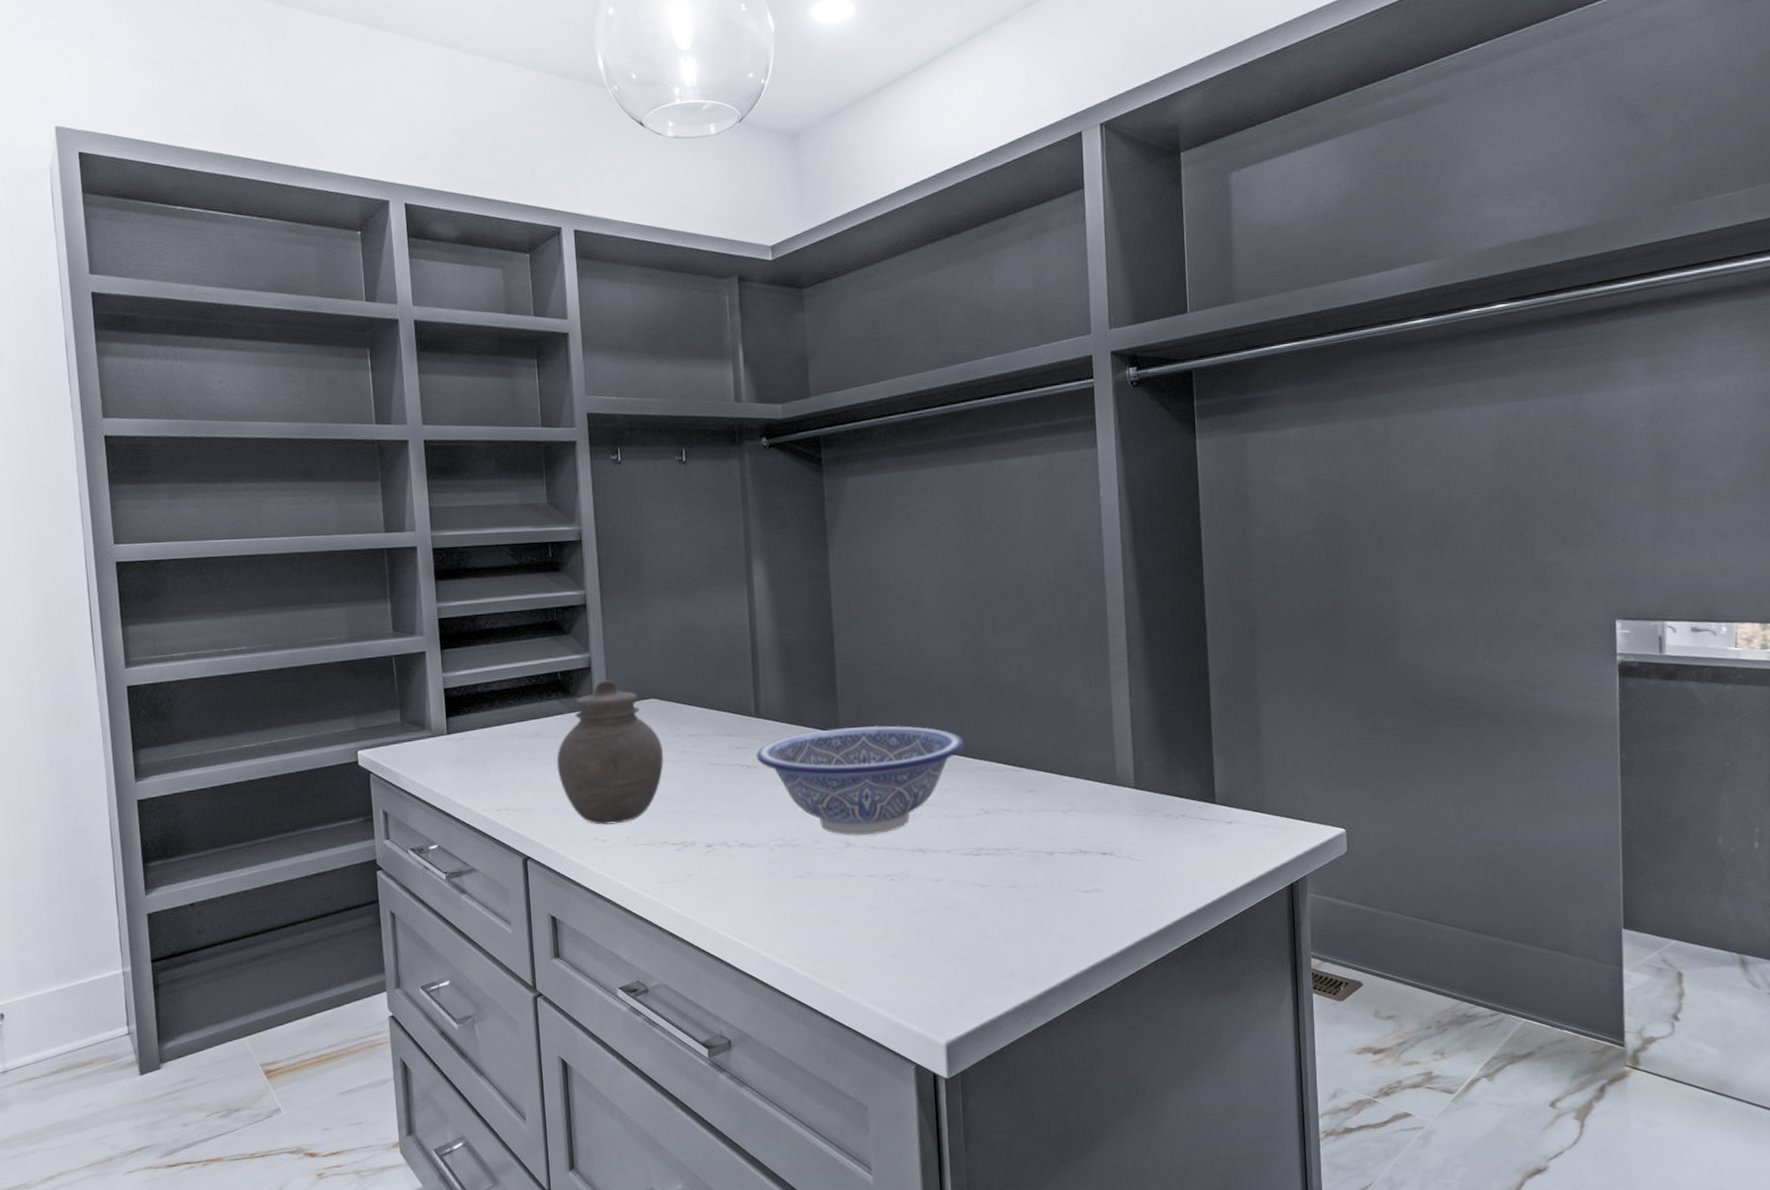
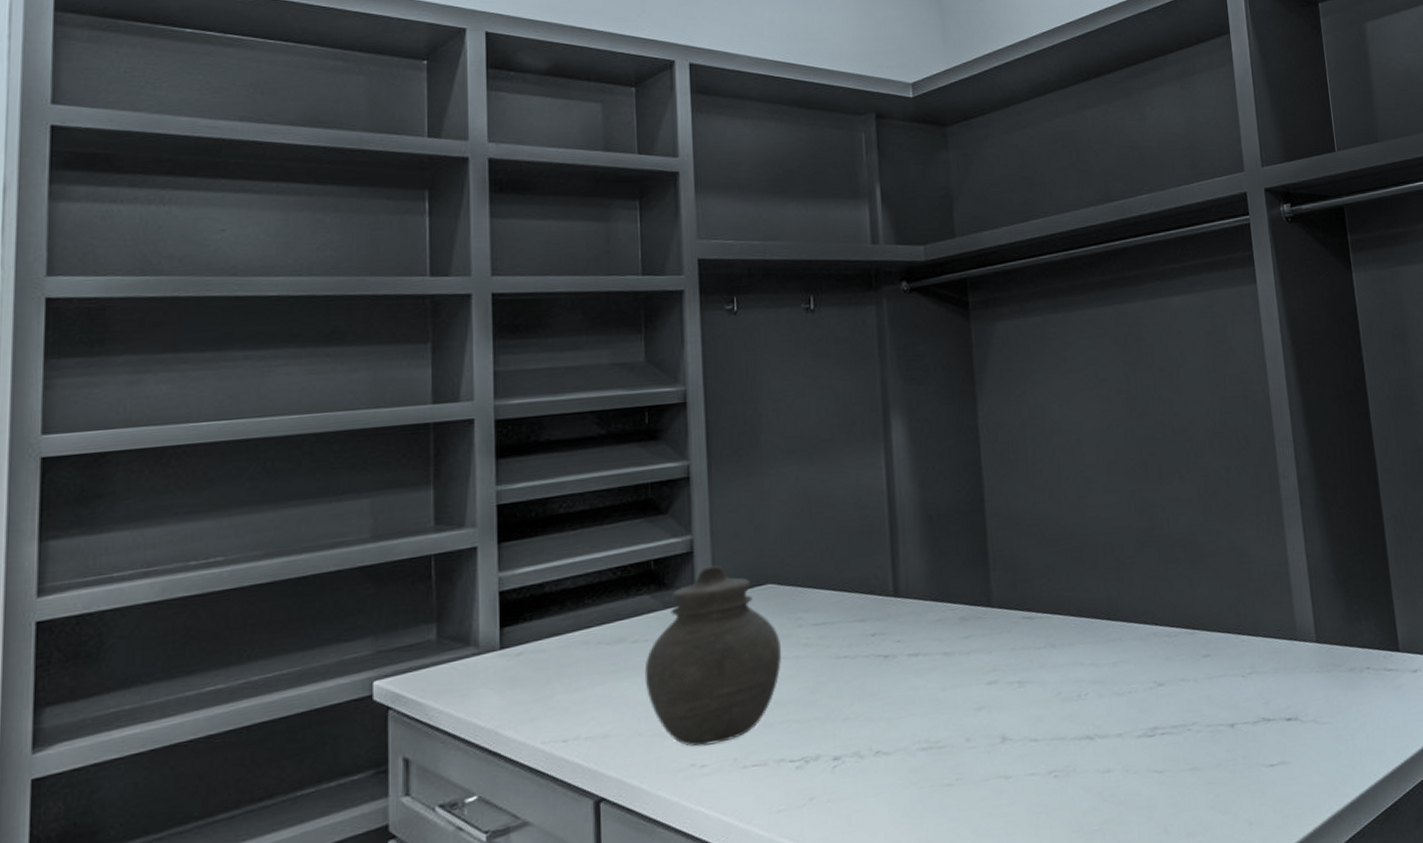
decorative bowl: present [756,725,965,836] -> none [895,592,1133,728]

